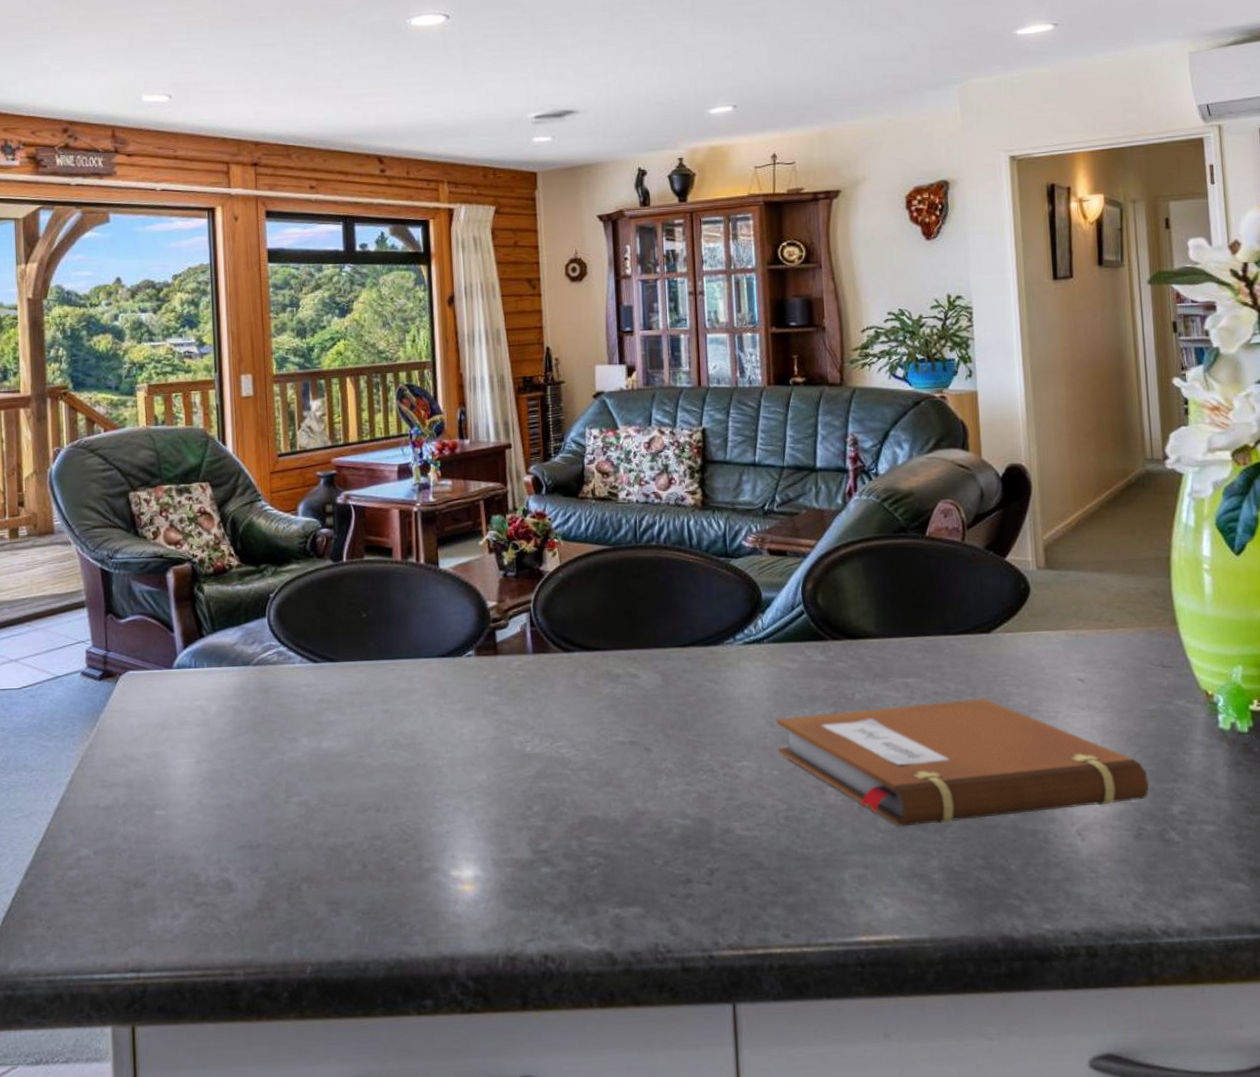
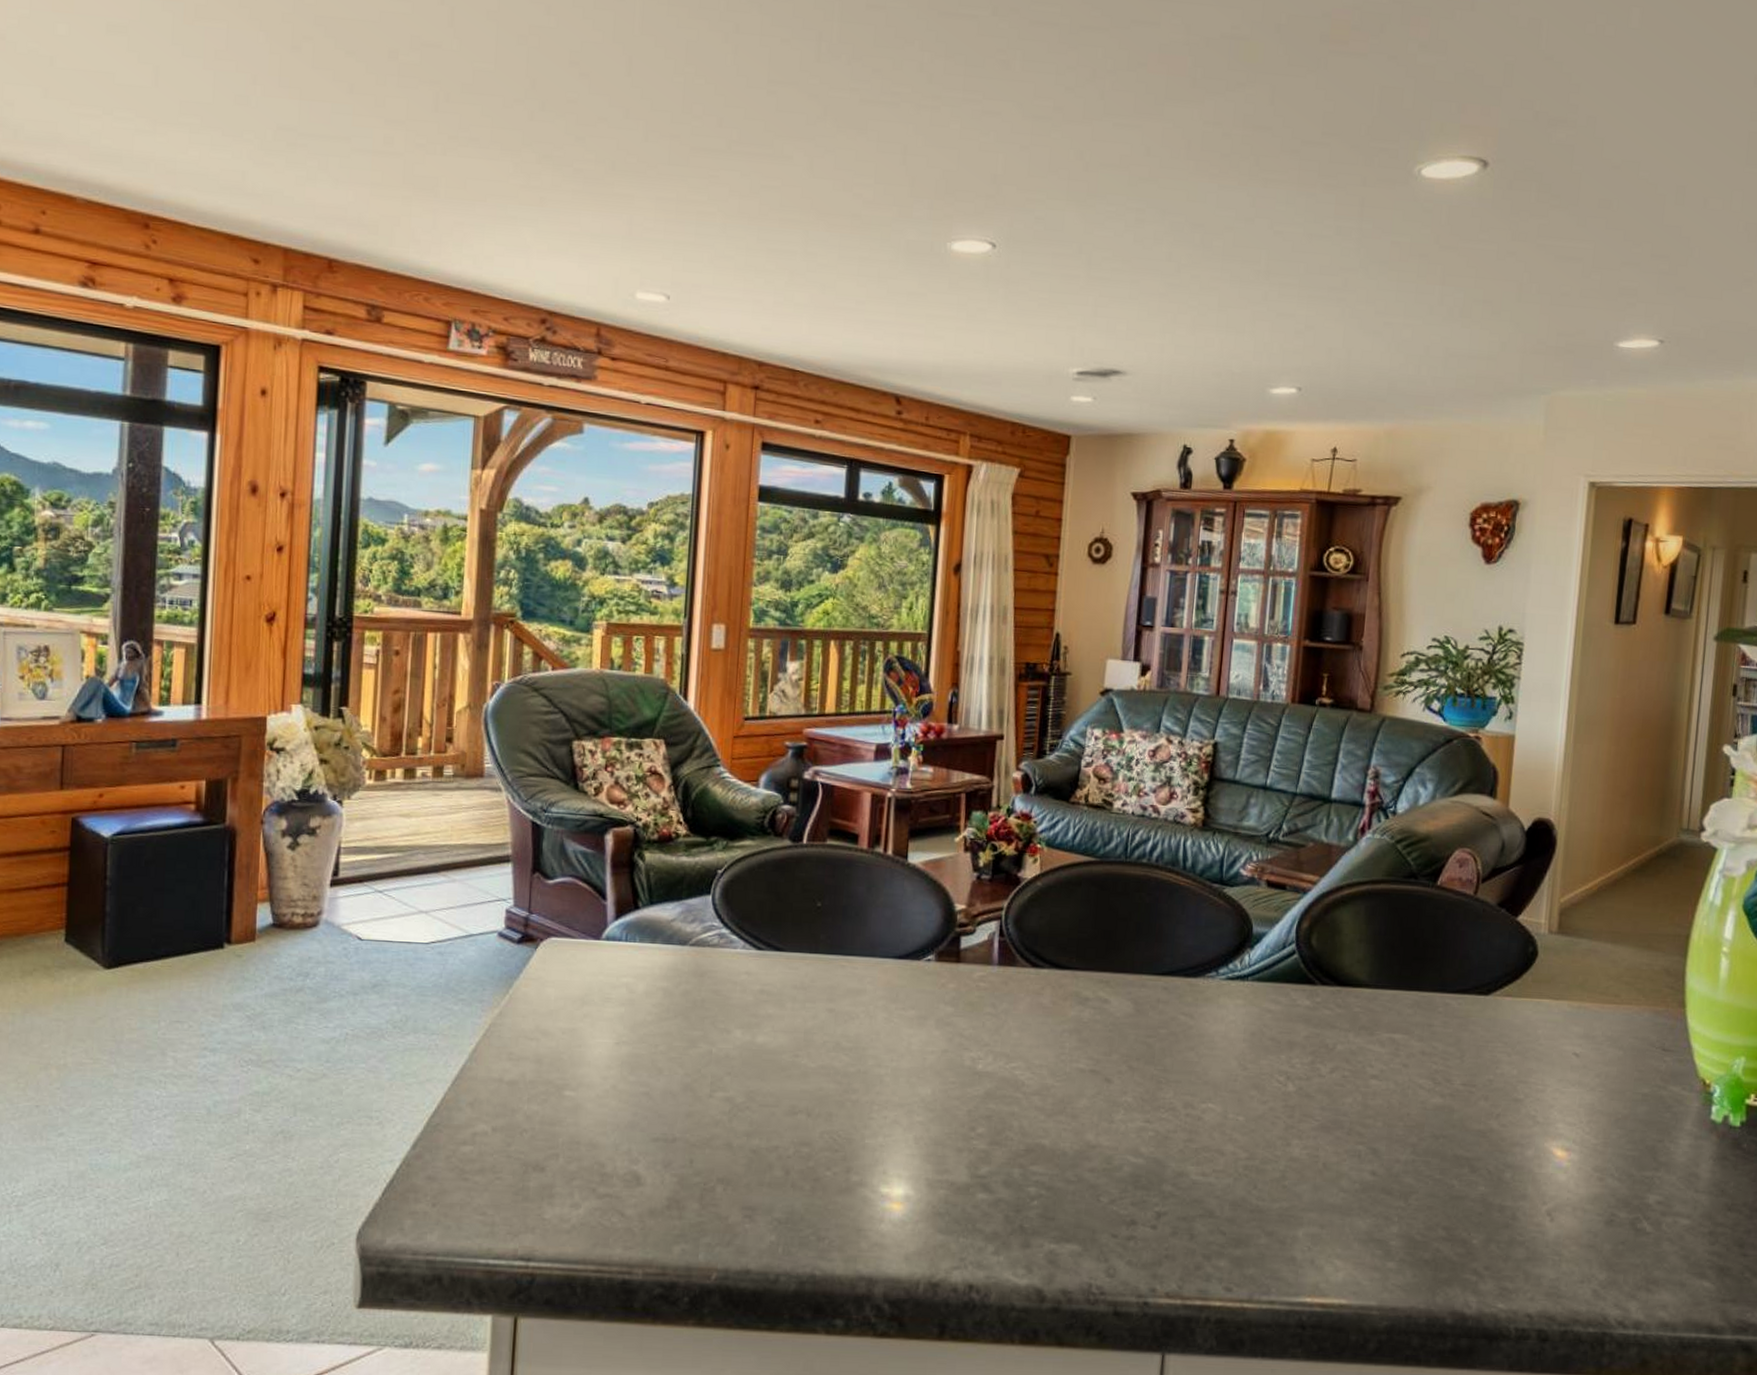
notebook: present [776,698,1149,827] -> none [1247,1061,1630,1189]

